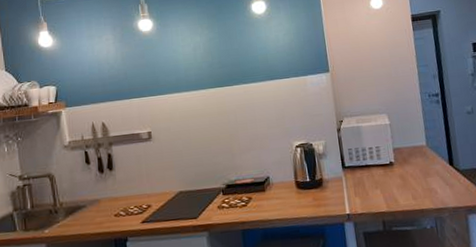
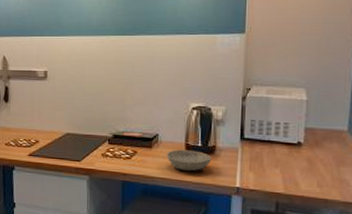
bowl: none [279,186,321,208] -> present [166,149,212,172]

